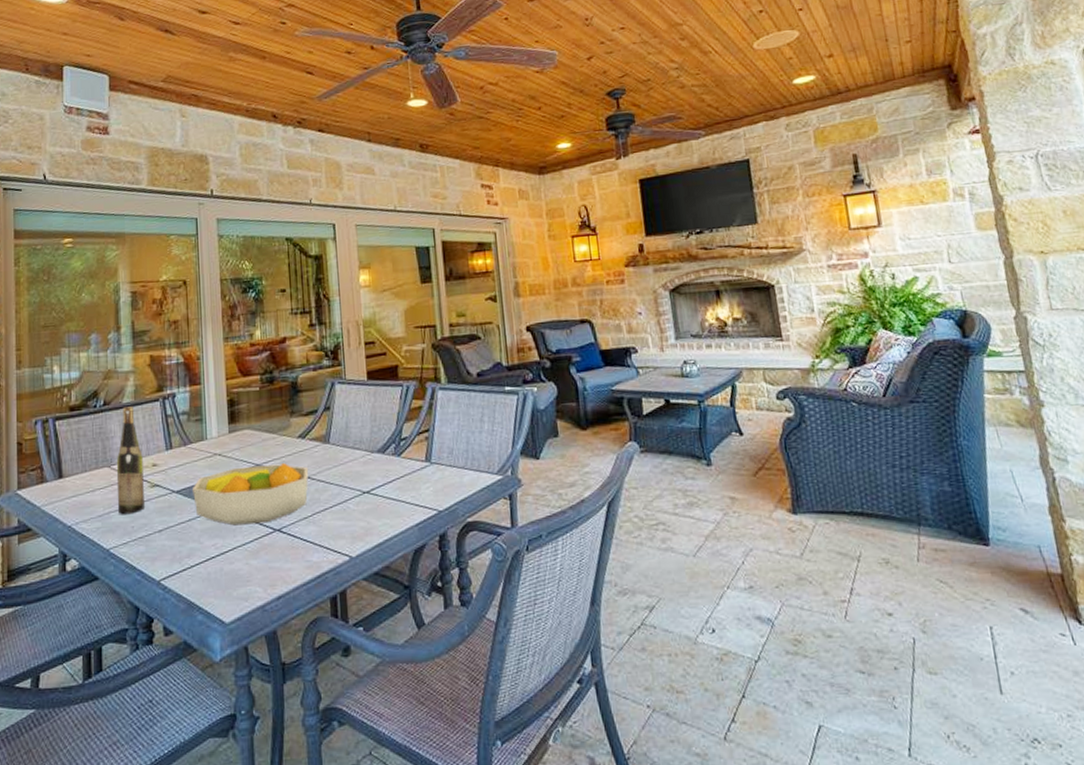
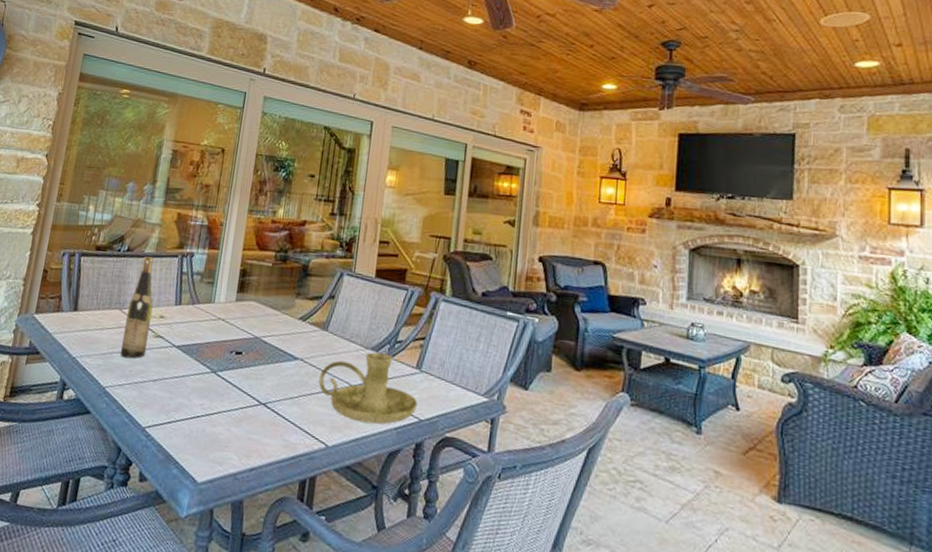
fruit bowl: present [191,462,308,526] -> none [191,335,302,395]
candle holder: none [330,453,435,527] -> present [318,352,418,425]

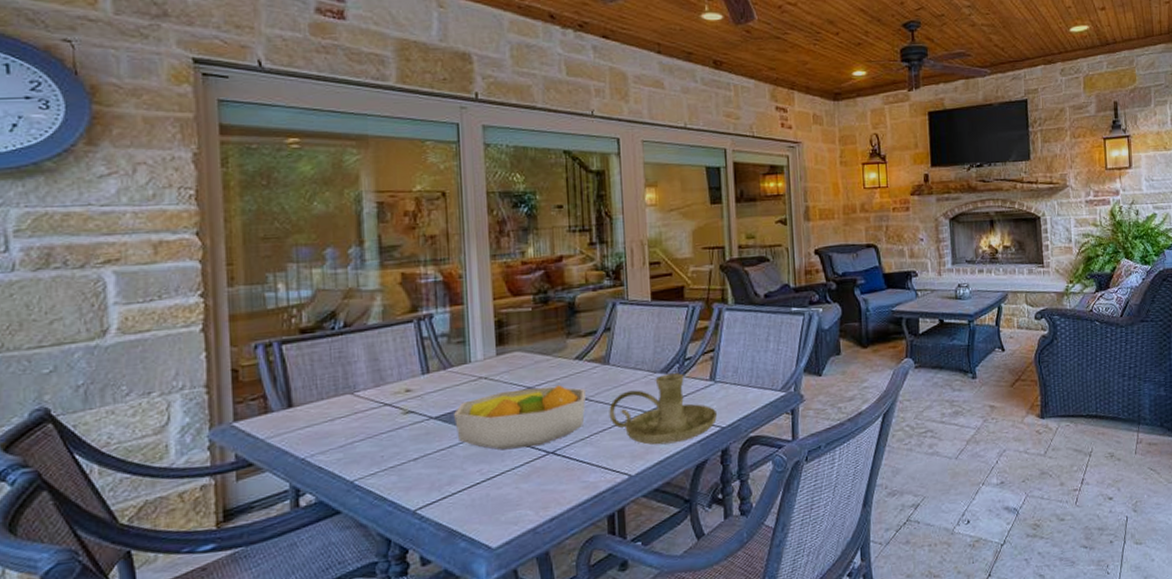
wine bottle: present [120,256,154,359] -> none [360,328,396,445]
fruit bowl: none [191,335,302,395] -> present [453,384,586,450]

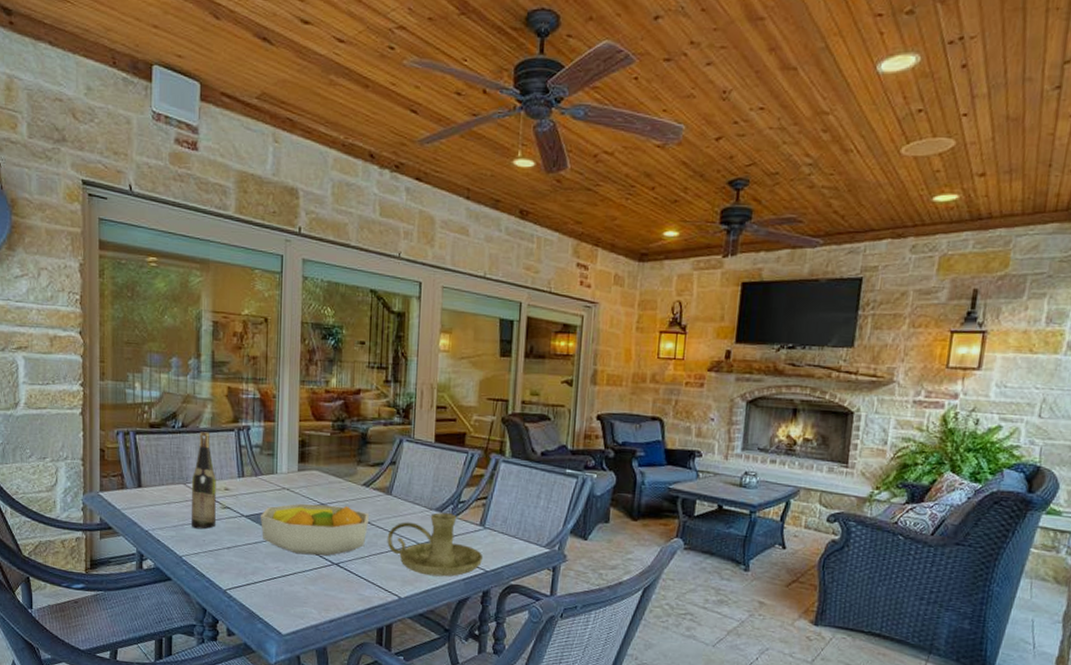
wine bottle: none [360,328,396,445] -> present [191,432,216,529]

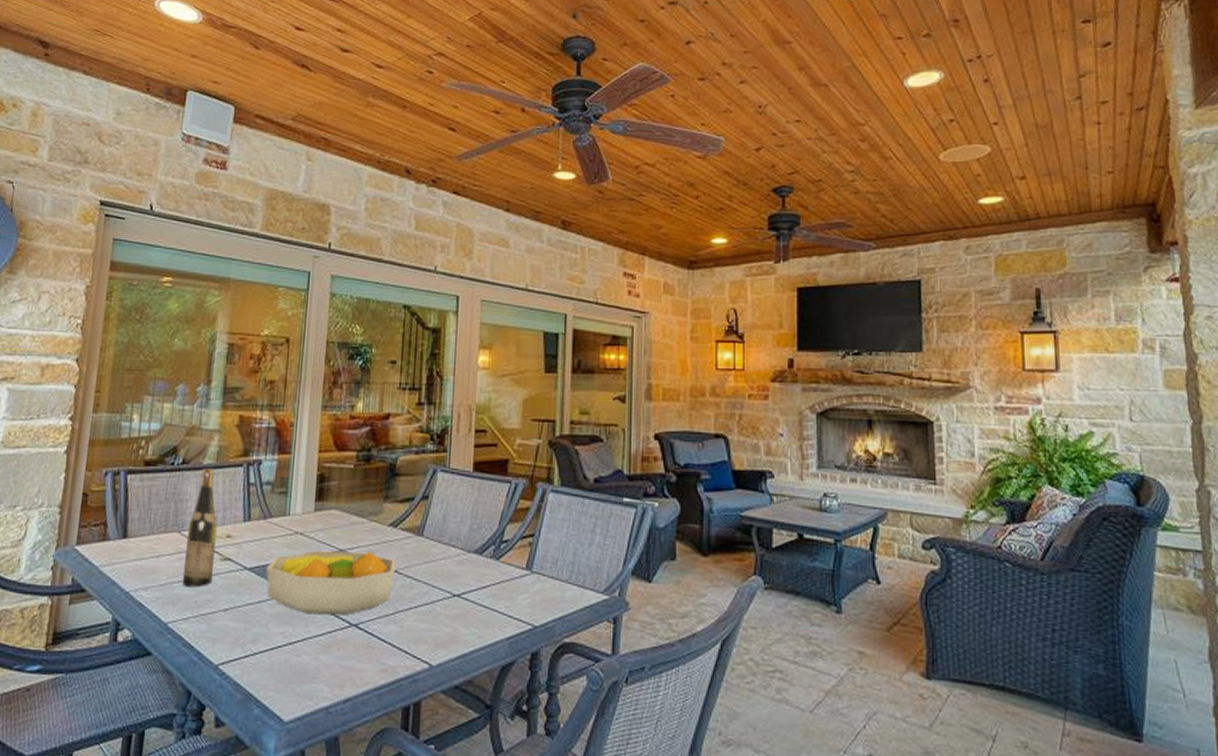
candle holder: present [387,512,484,577] -> none [416,555,531,636]

